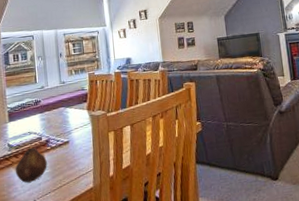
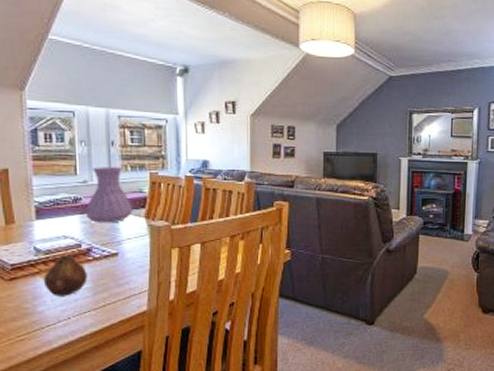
vase: none [44,72,78,119] -> present [86,167,134,223]

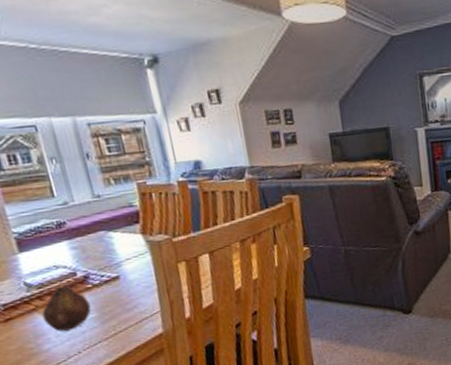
vase: present [86,167,134,223] -> none [71,181,127,247]

